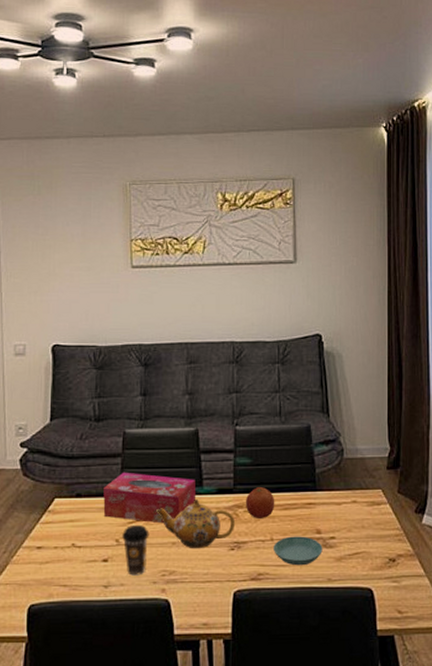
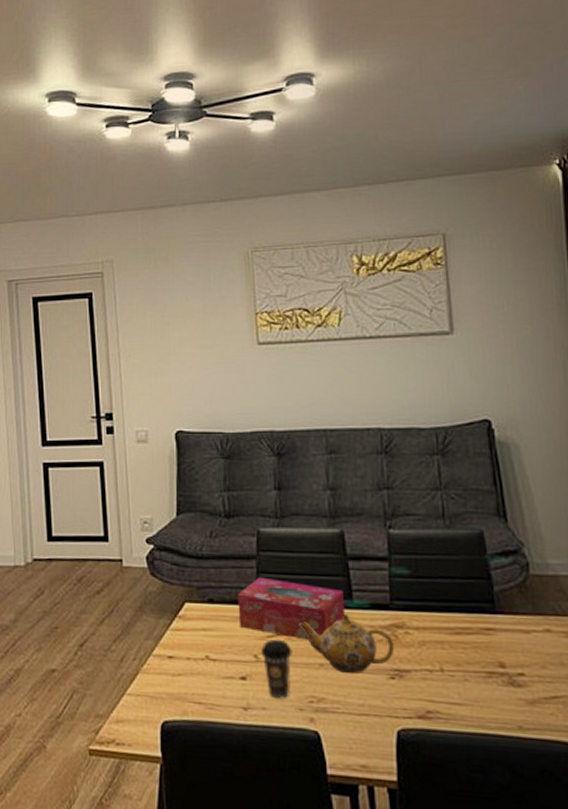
fruit: present [245,487,275,518] -> none [405,604,444,643]
saucer: present [274,536,323,566] -> none [444,668,509,707]

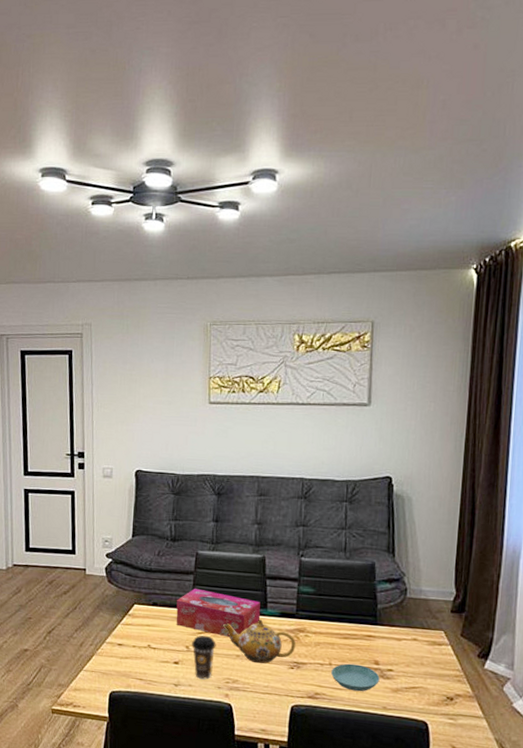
saucer: none [444,668,509,707] -> present [331,663,380,692]

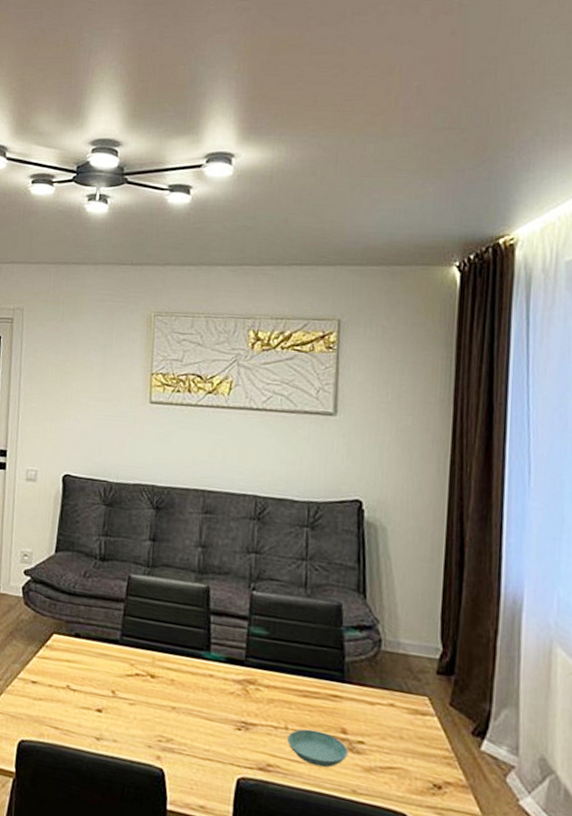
tissue box: present [176,588,261,638] -> none [101,619,203,684]
coffee cup: present [192,635,216,680] -> none [119,678,148,735]
teapot: present [223,620,296,664] -> none [157,664,245,721]

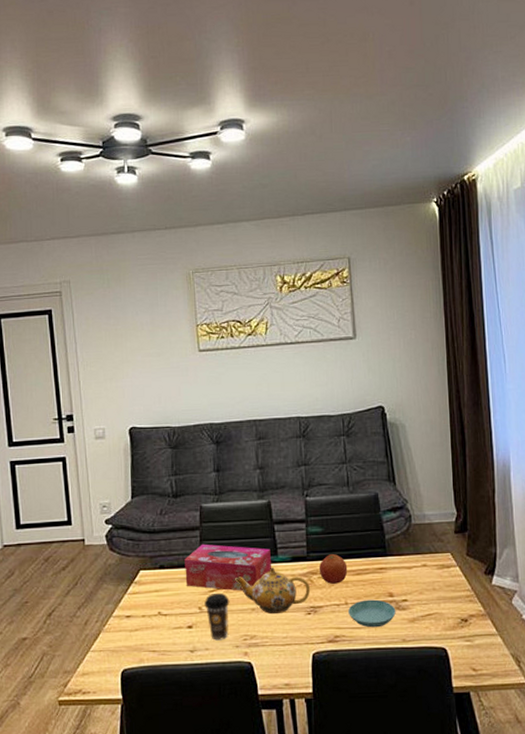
tissue box: none [101,619,203,684] -> present [185,544,272,591]
coffee cup: none [119,678,148,735] -> present [204,592,230,641]
teapot: none [157,664,245,721] -> present [235,568,311,615]
fruit: none [257,664,293,702] -> present [318,554,348,584]

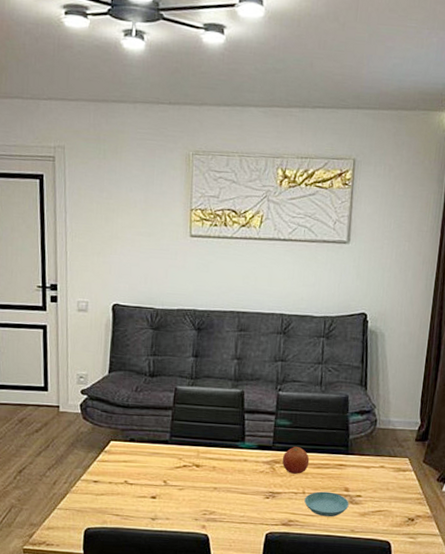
tissue box: present [185,544,272,591] -> none [154,423,238,471]
coffee cup: present [204,592,230,641] -> none [169,469,194,512]
teapot: present [235,568,311,615] -> none [201,453,272,495]

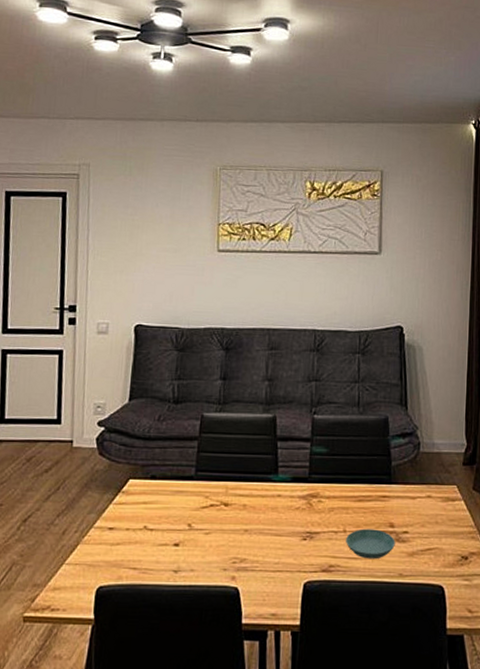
fruit: present [282,447,310,474] -> none [319,477,350,509]

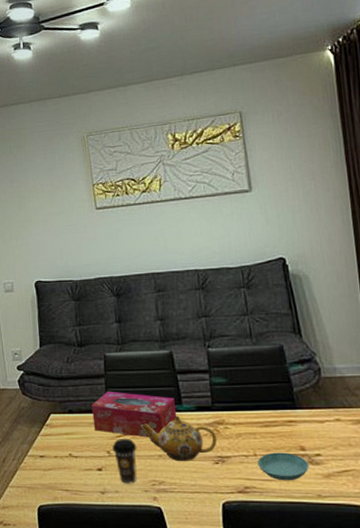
tissue box: none [177,455,271,510] -> present [92,391,177,438]
coffee cup: none [195,509,222,562] -> present [112,438,137,484]
teapot: none [230,487,309,538] -> present [141,416,218,462]

